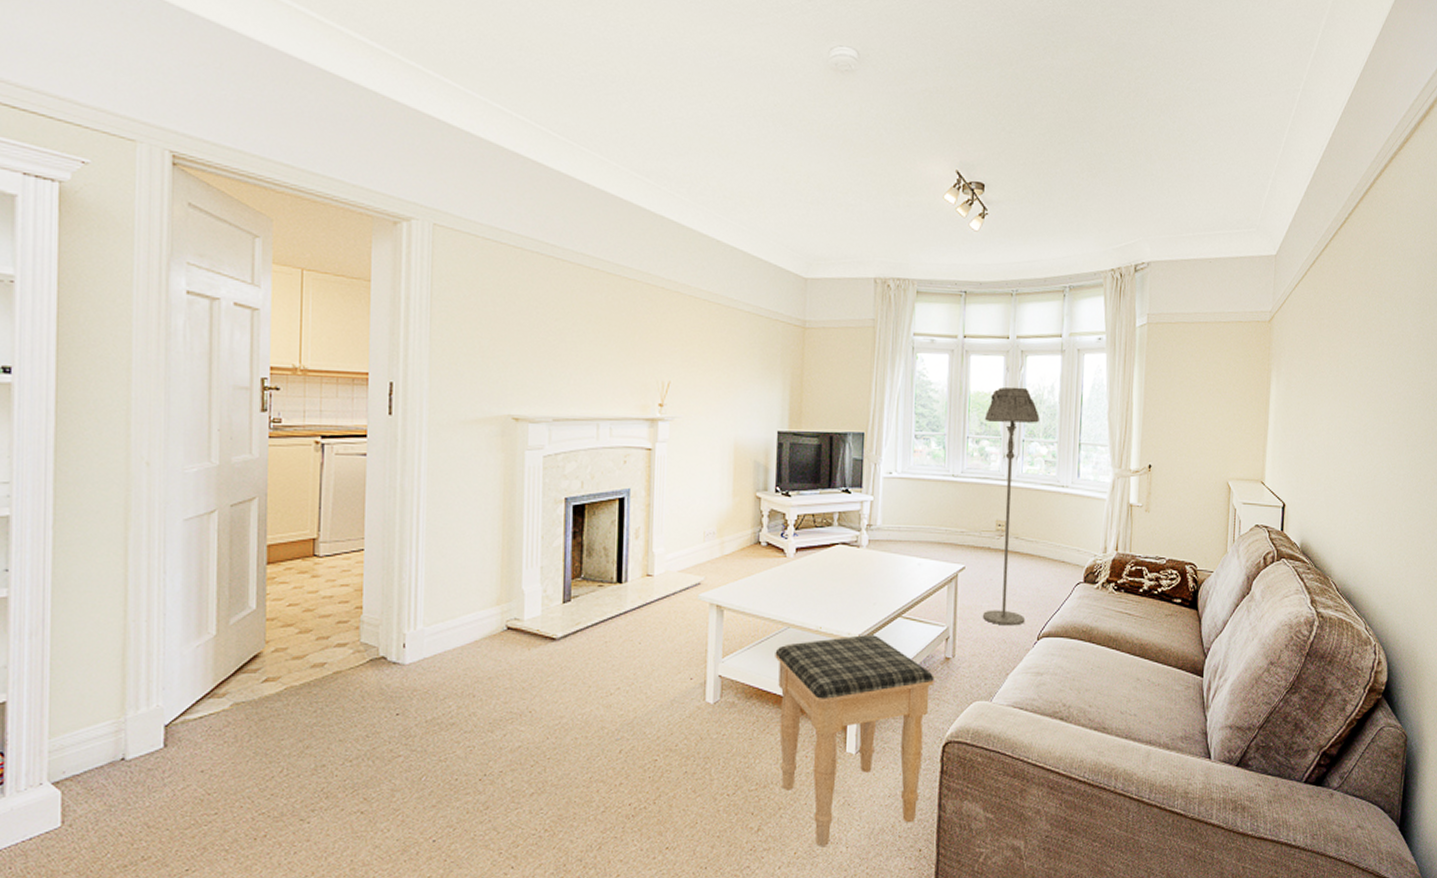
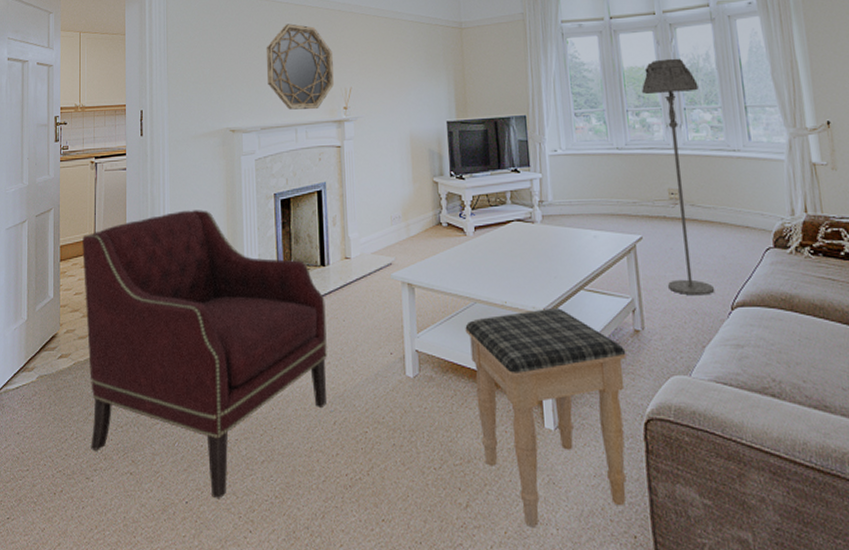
armchair: none [300,510,619,836] -> present [82,210,327,499]
home mirror: none [565,295,650,404] -> present [266,23,334,110]

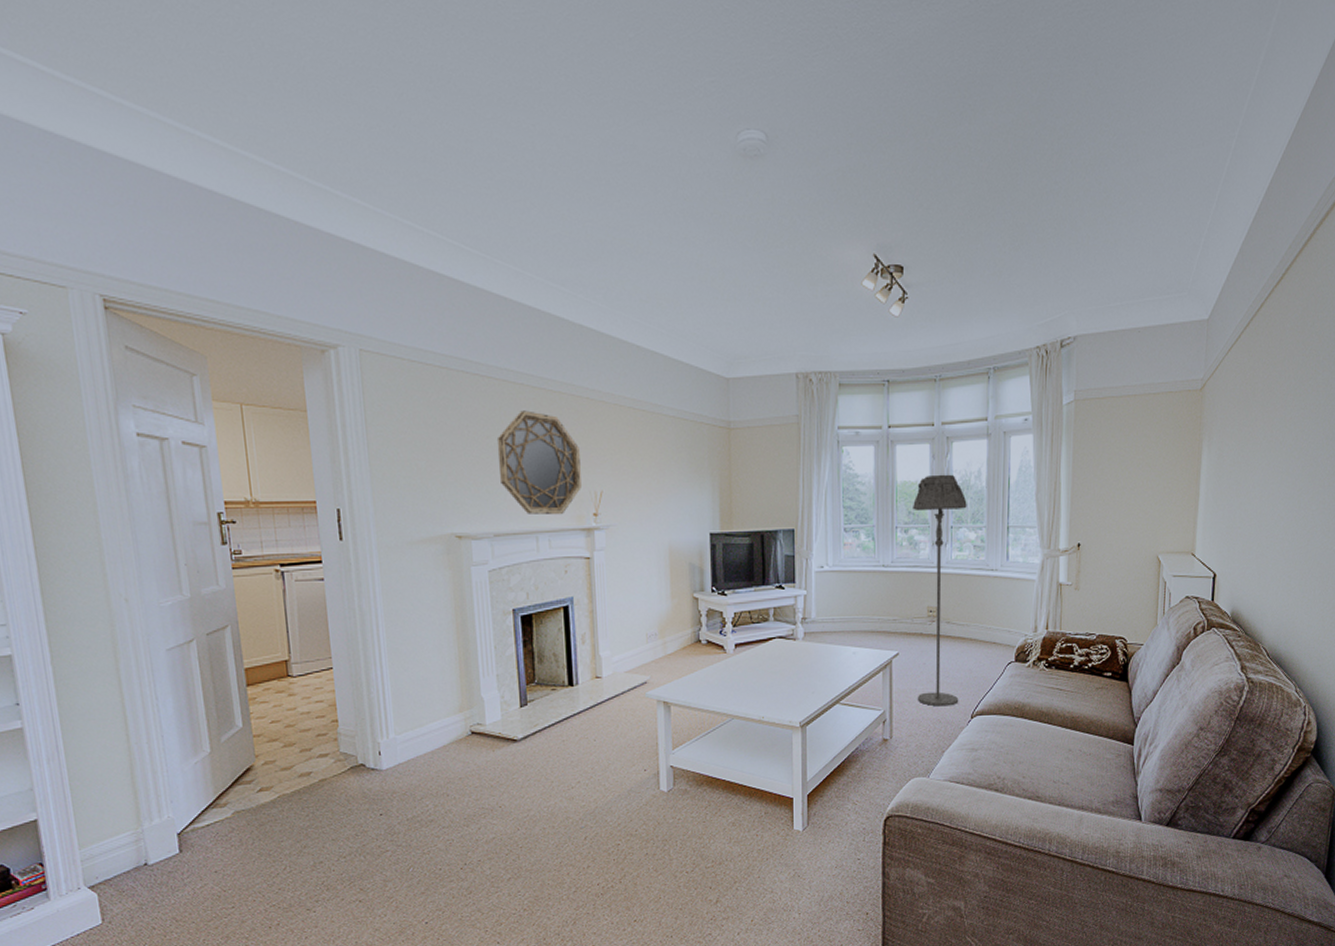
armchair: present [82,210,327,499] -> none [273,627,577,917]
footstool: present [465,308,627,526] -> none [721,722,874,914]

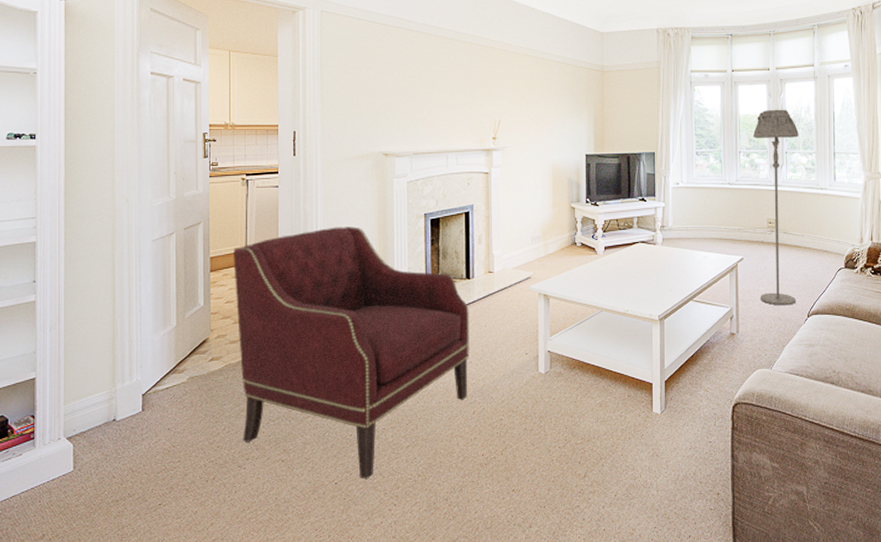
armchair: none [273,627,577,917] -> present [233,227,469,479]
home mirror: present [496,410,581,515] -> none [420,57,484,139]

